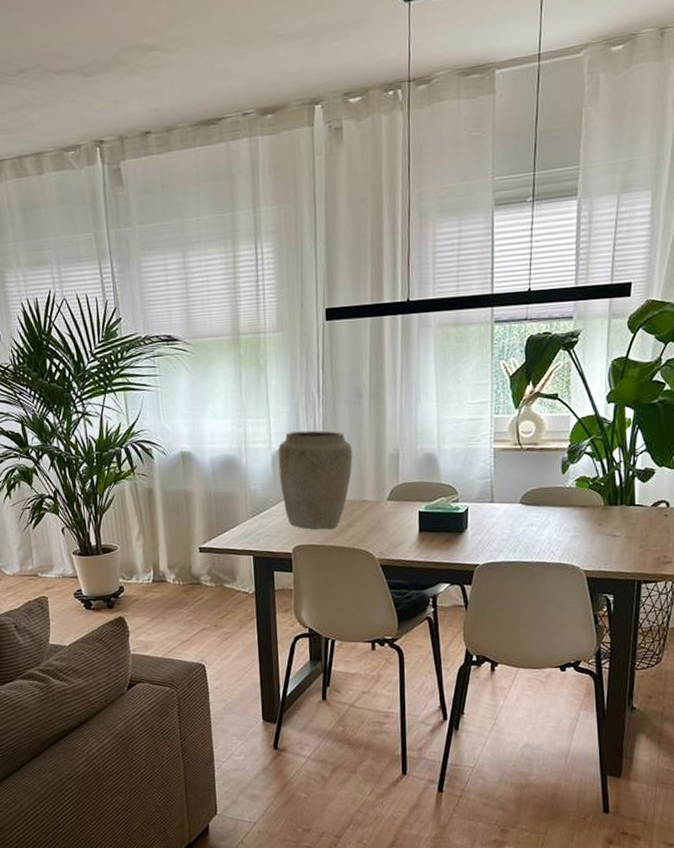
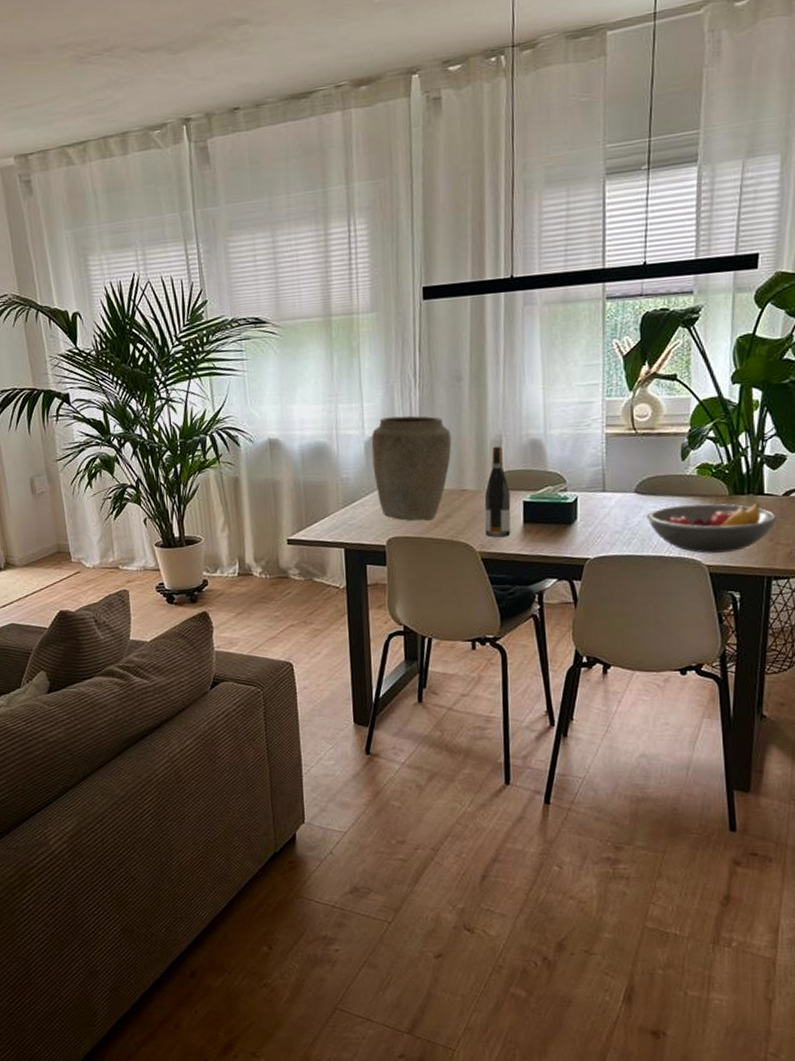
wine bottle: none [383,459,408,546] -> present [484,445,511,538]
fruit bowl: none [530,513,648,560] -> present [647,503,779,554]

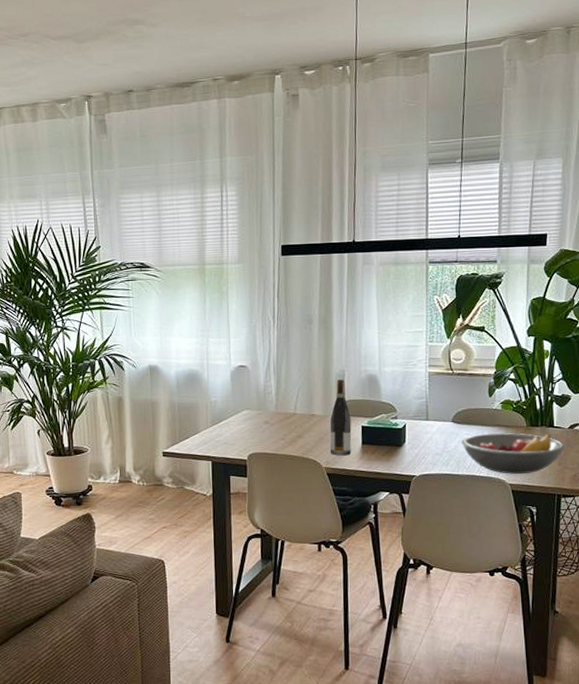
vase: present [371,415,452,522] -> none [236,350,304,440]

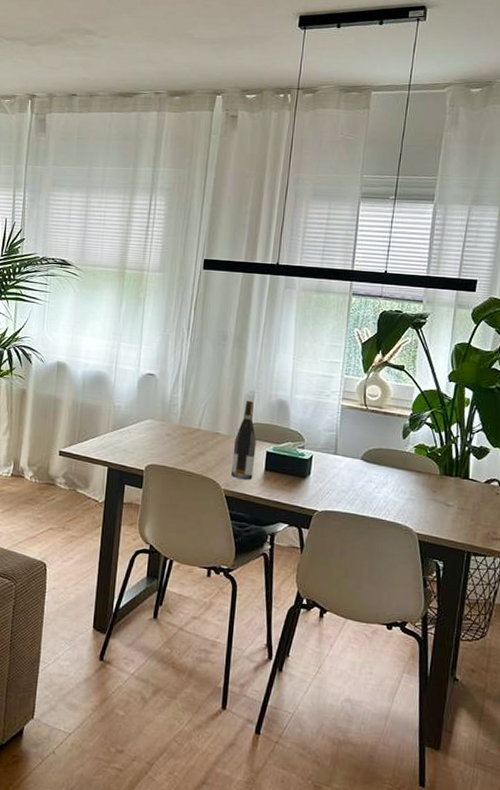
fruit bowl: present [461,433,566,474] -> none [369,476,480,525]

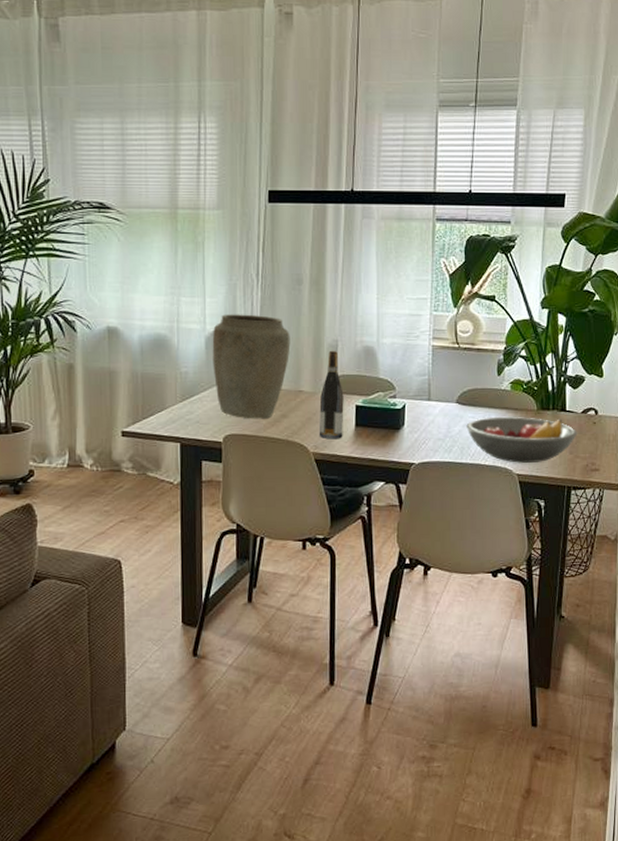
vase: none [142,360,213,455] -> present [212,314,291,419]
fruit bowl: none [369,476,480,525] -> present [466,416,578,463]

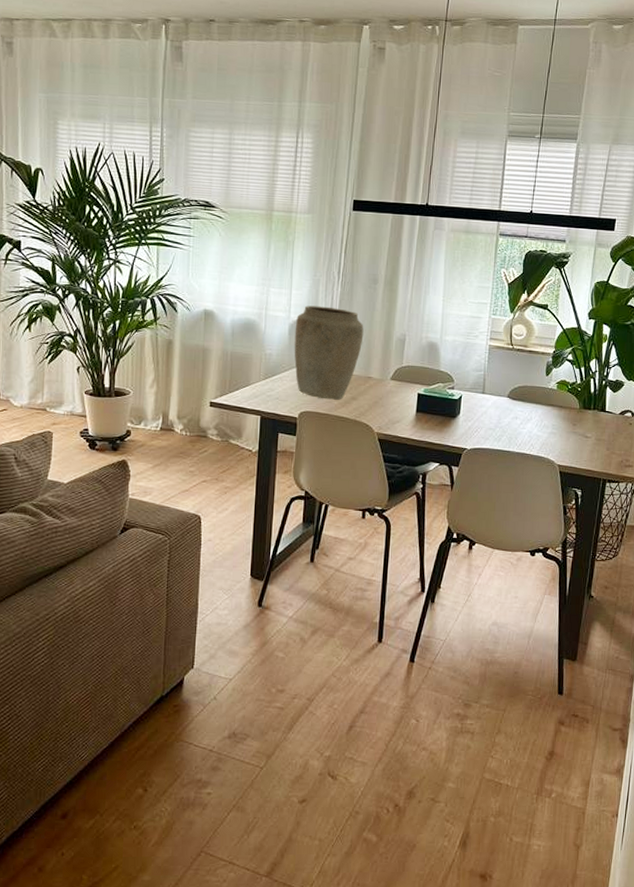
wine bottle: present [319,350,344,440] -> none [383,343,408,422]
fruit bowl: present [466,416,578,463] -> none [515,412,615,456]

